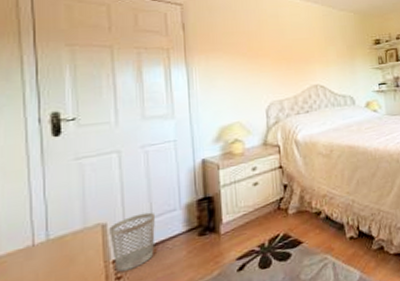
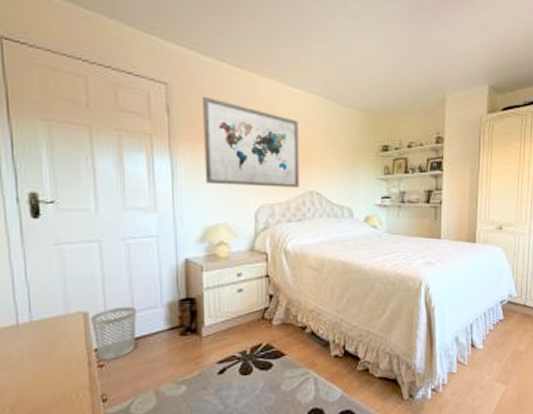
wall art: none [214,12,305,88] -> present [203,96,299,187]

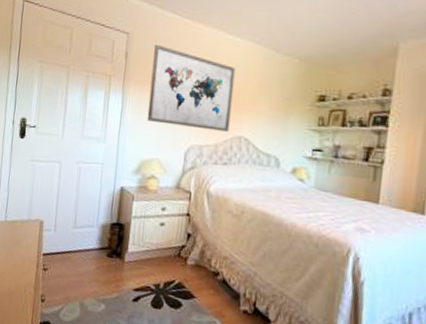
wastebasket: present [91,306,137,360] -> none [44,220,78,266]

